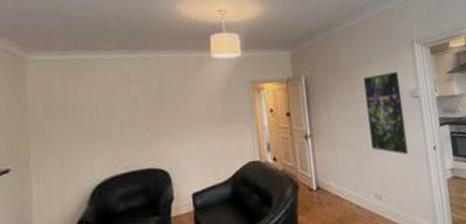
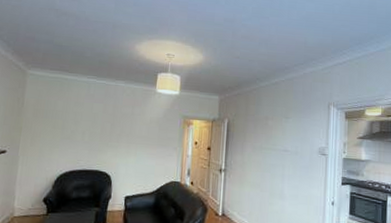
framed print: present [364,72,409,155] -> none [274,128,310,204]

